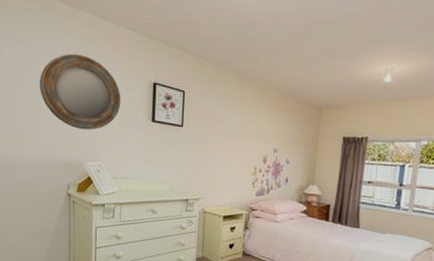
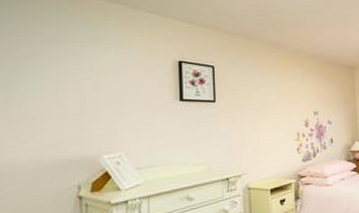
home mirror: present [39,53,121,130] -> none [38,40,142,120]

